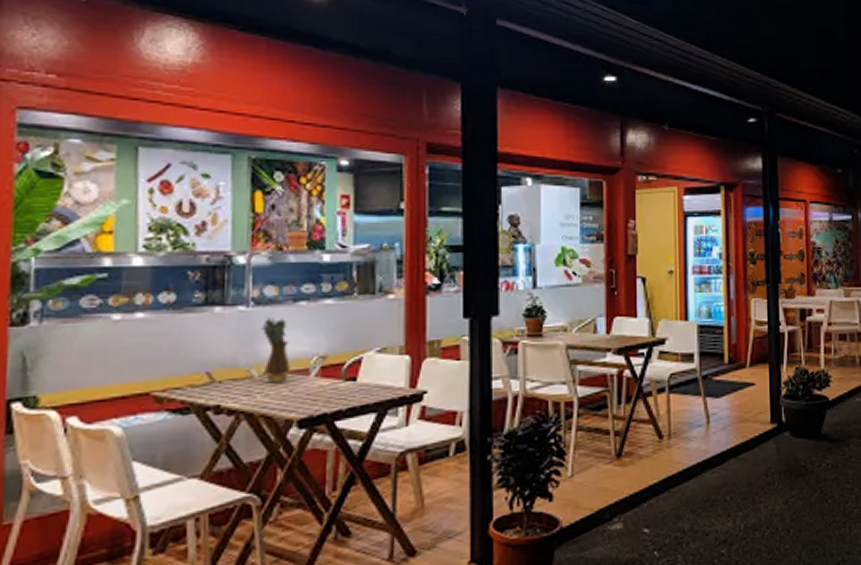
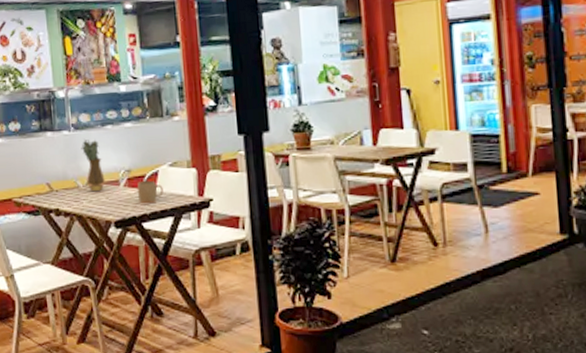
mug: none [332,370,366,397] -> present [137,181,163,203]

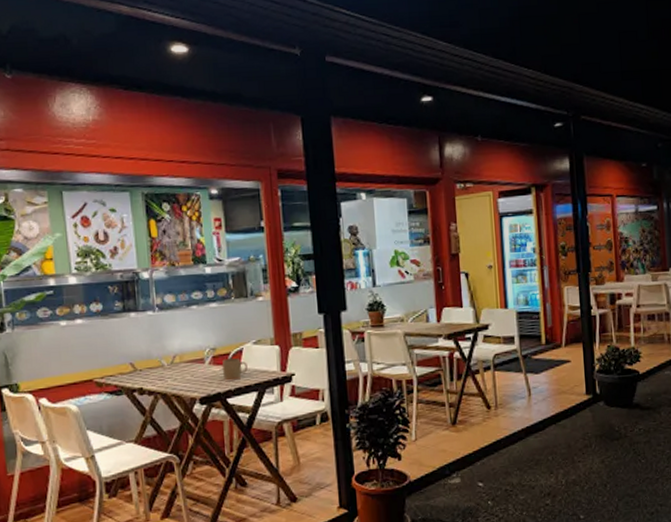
vase: present [81,138,105,192] -> none [166,318,190,371]

